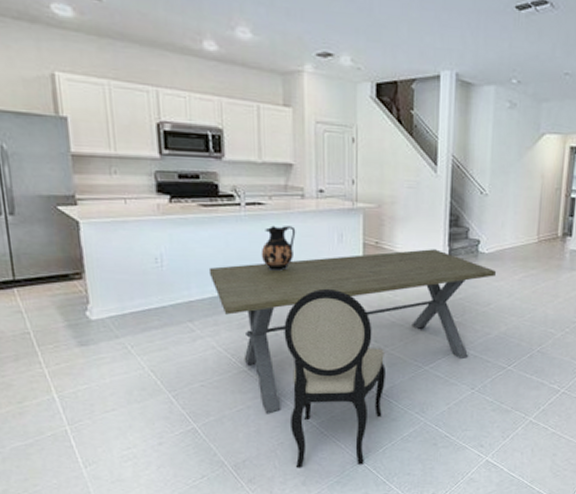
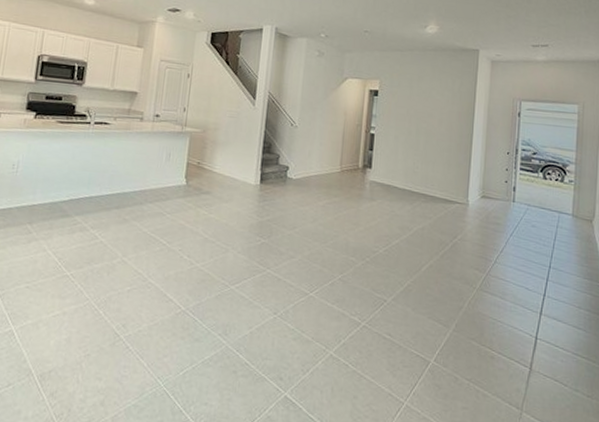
dining table: present [208,249,496,414] -> none [53,171,302,323]
ceramic jug: present [261,225,296,271] -> none [99,142,132,183]
dining chair: present [284,288,385,468] -> none [98,201,195,388]

